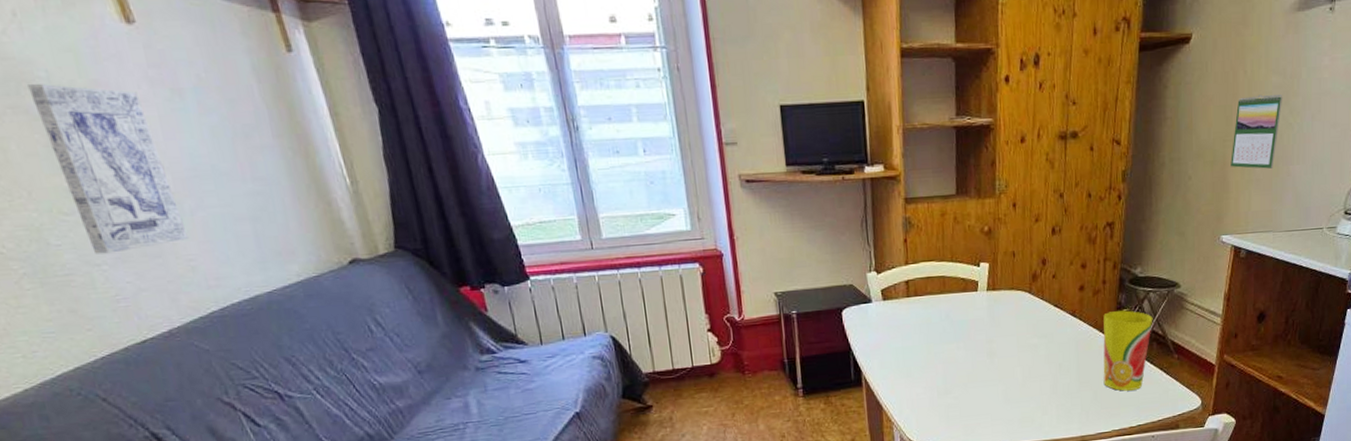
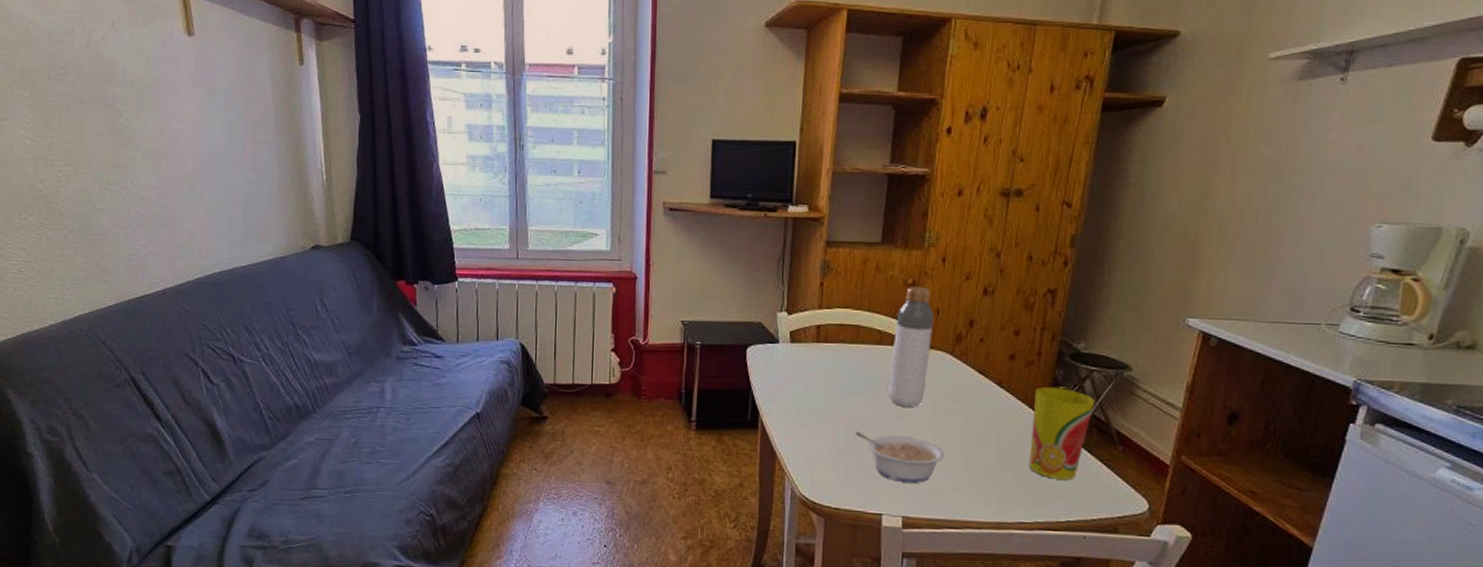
wall art: present [28,83,188,254] -> none [109,78,194,220]
legume: none [951,372,1033,415] -> present [855,431,946,483]
bottle: none [977,233,1011,346] -> present [888,286,934,407]
calendar: present [1231,94,1283,169] -> none [1204,167,1276,250]

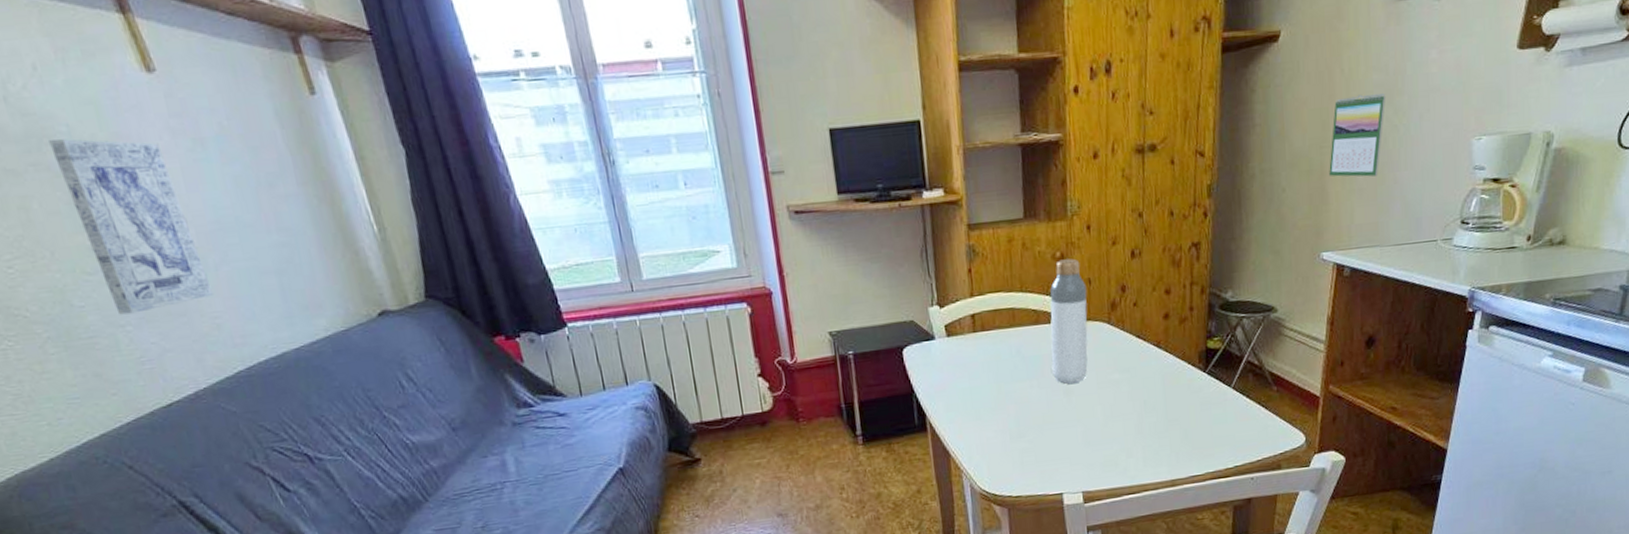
wall art: none [109,78,194,220] -> present [49,138,213,315]
legume: present [855,431,946,483] -> none [1025,412,1116,459]
cup: present [1029,387,1096,480] -> none [1192,339,1248,429]
calendar: none [1204,167,1276,250] -> present [1329,94,1386,177]

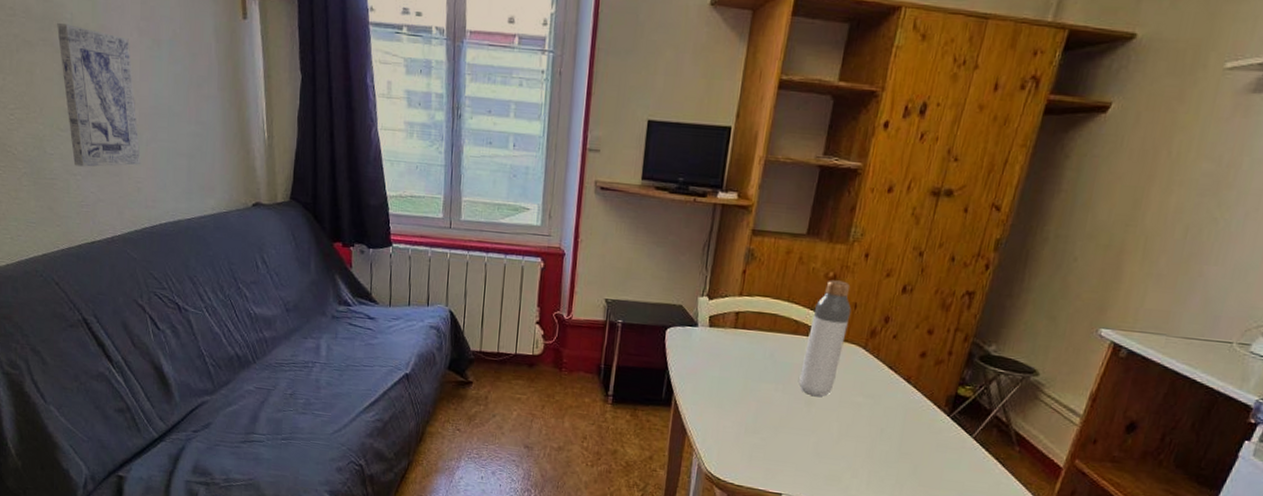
calendar: present [1329,94,1386,177] -> none [1128,180,1212,265]

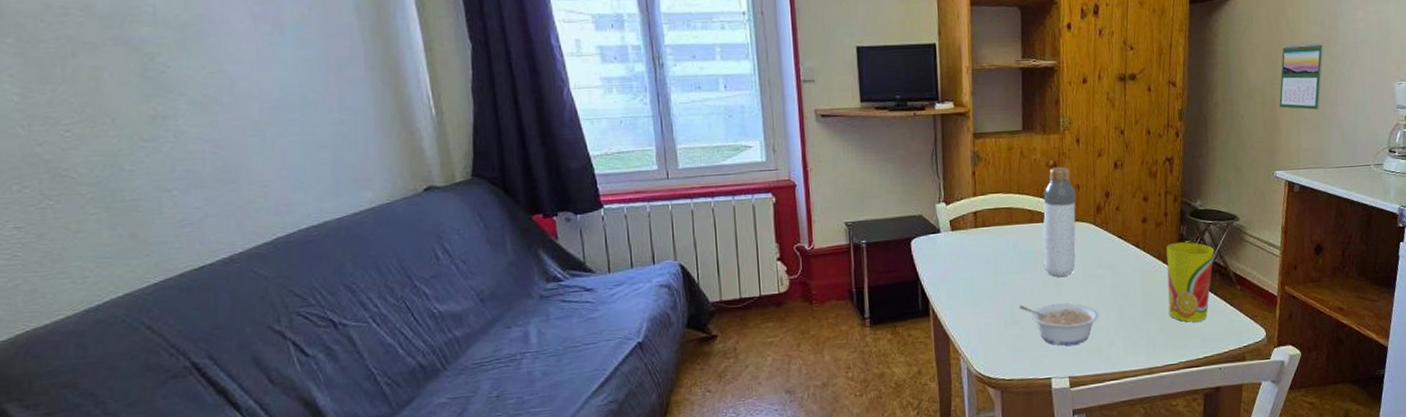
wall art: present [57,22,141,167] -> none [133,17,265,180]
legume: none [763,415,849,468] -> present [1019,303,1100,346]
cup: none [926,385,999,475] -> present [1166,242,1215,322]
calendar: none [1128,180,1212,265] -> present [1279,43,1324,110]

